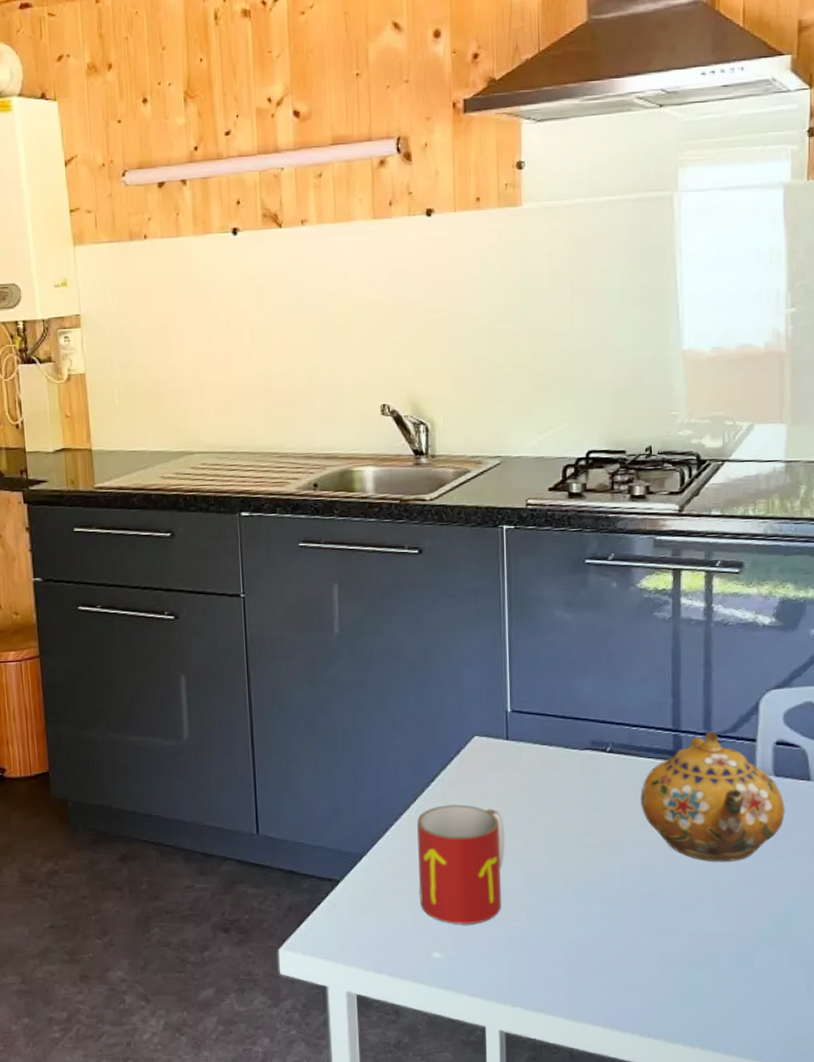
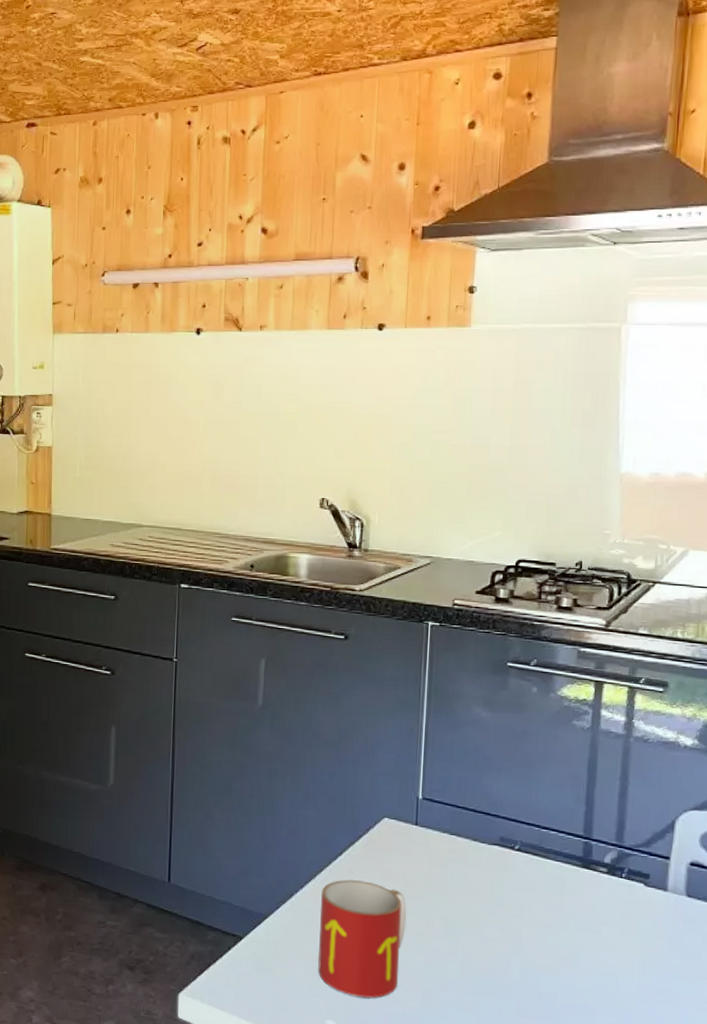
teapot: present [641,731,785,862] -> none [546,844,696,976]

